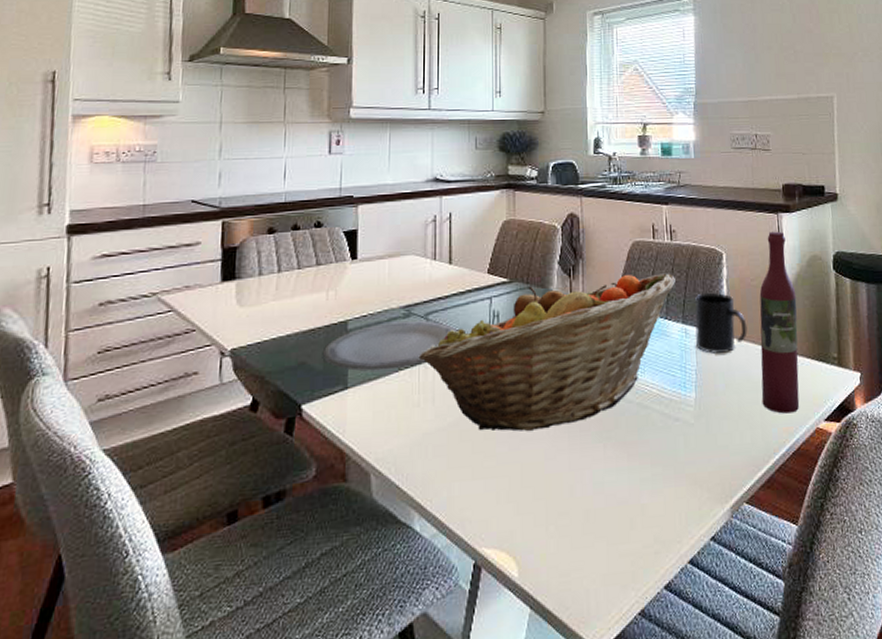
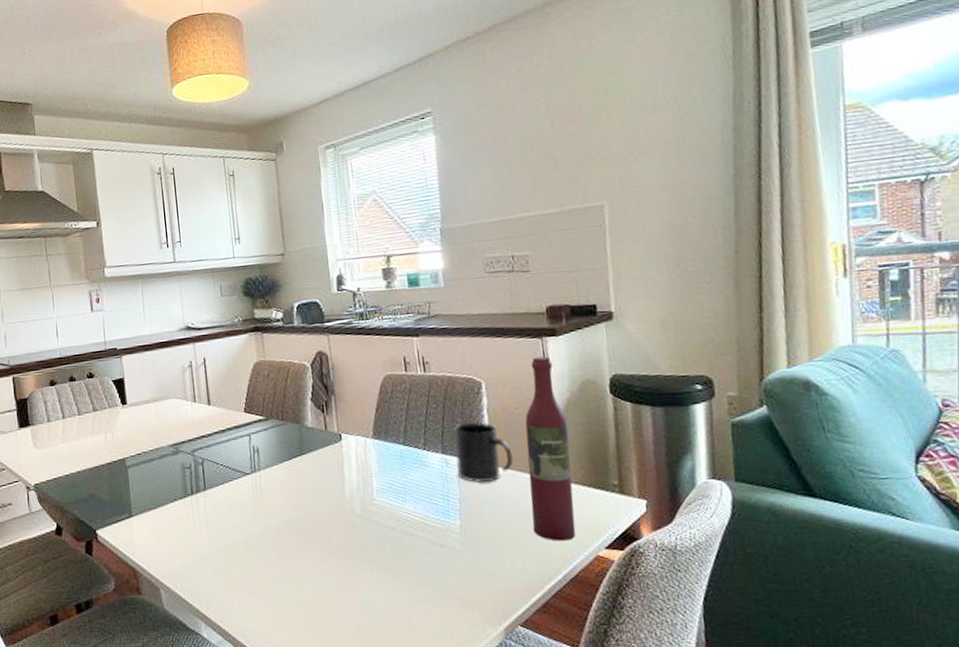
plate: present [323,321,458,371] -> none [108,457,223,502]
fruit basket: present [418,273,675,431] -> none [190,404,432,555]

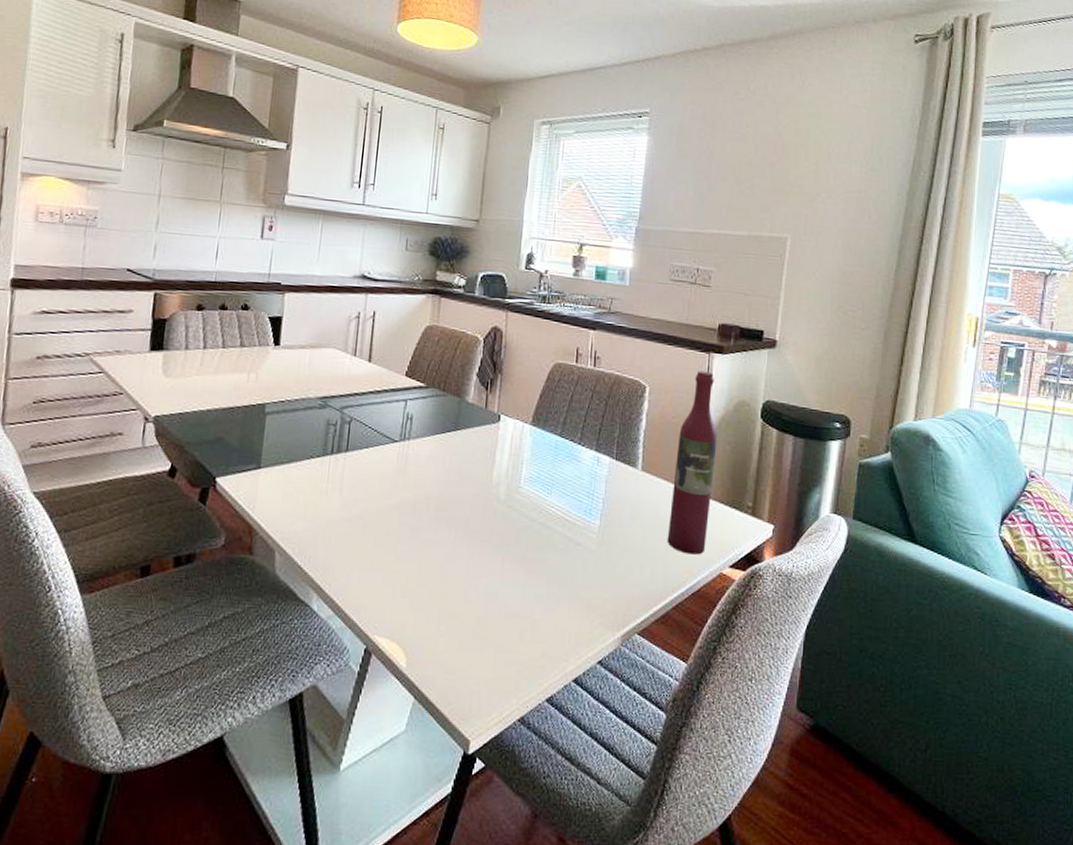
mug: present [453,422,514,482] -> none [606,424,662,486]

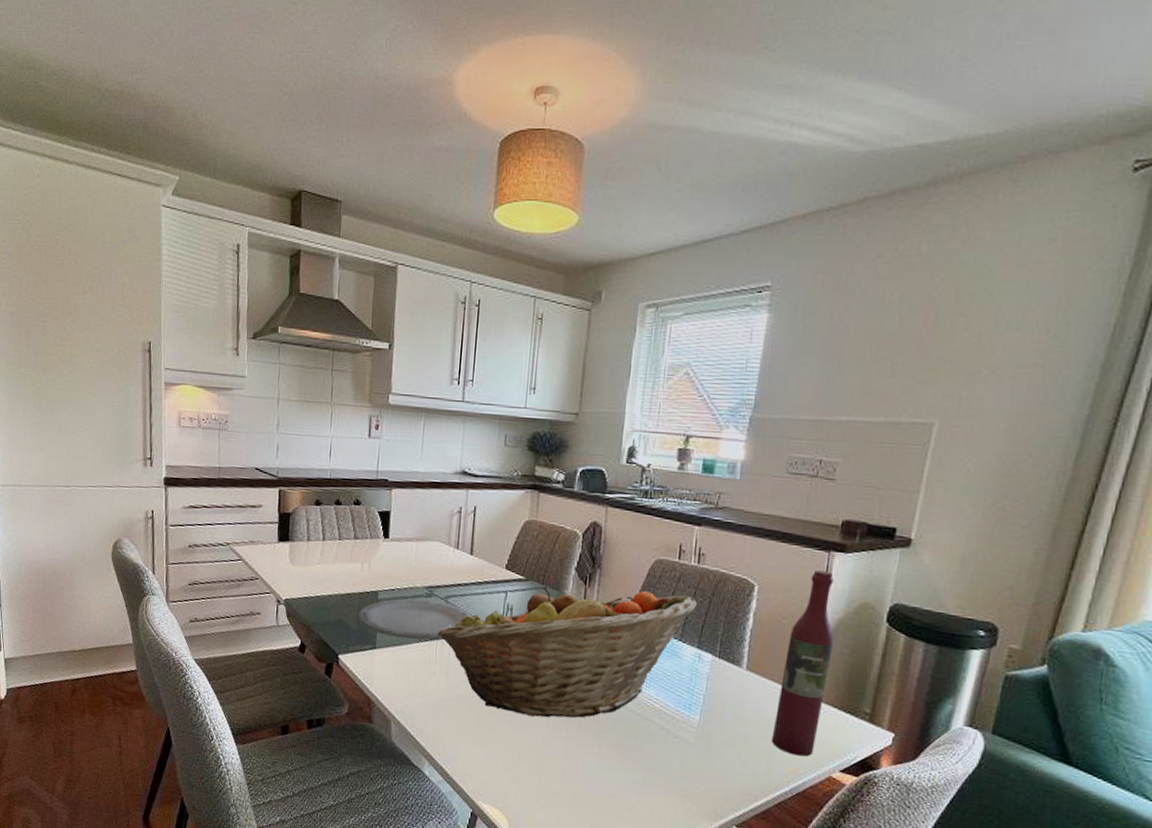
plate: none [240,411,371,457] -> present [357,598,474,640]
fruit basket: none [330,394,594,534] -> present [437,587,697,718]

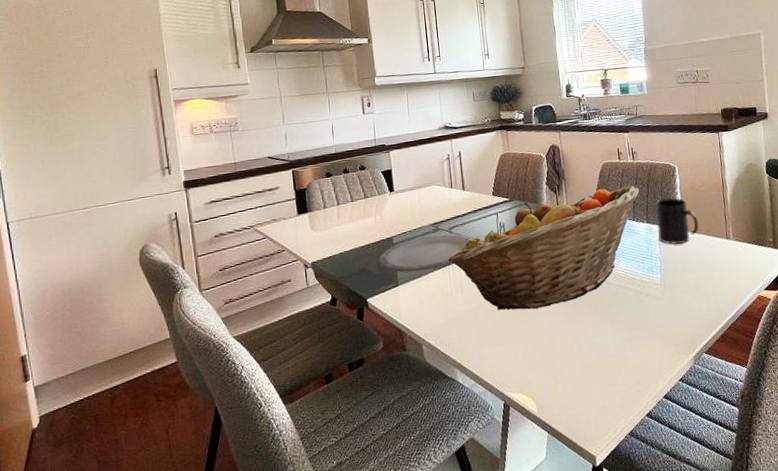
mug: none [707,622,769,685] -> present [655,198,699,244]
wine bottle: present [771,570,835,757] -> none [707,146,744,287]

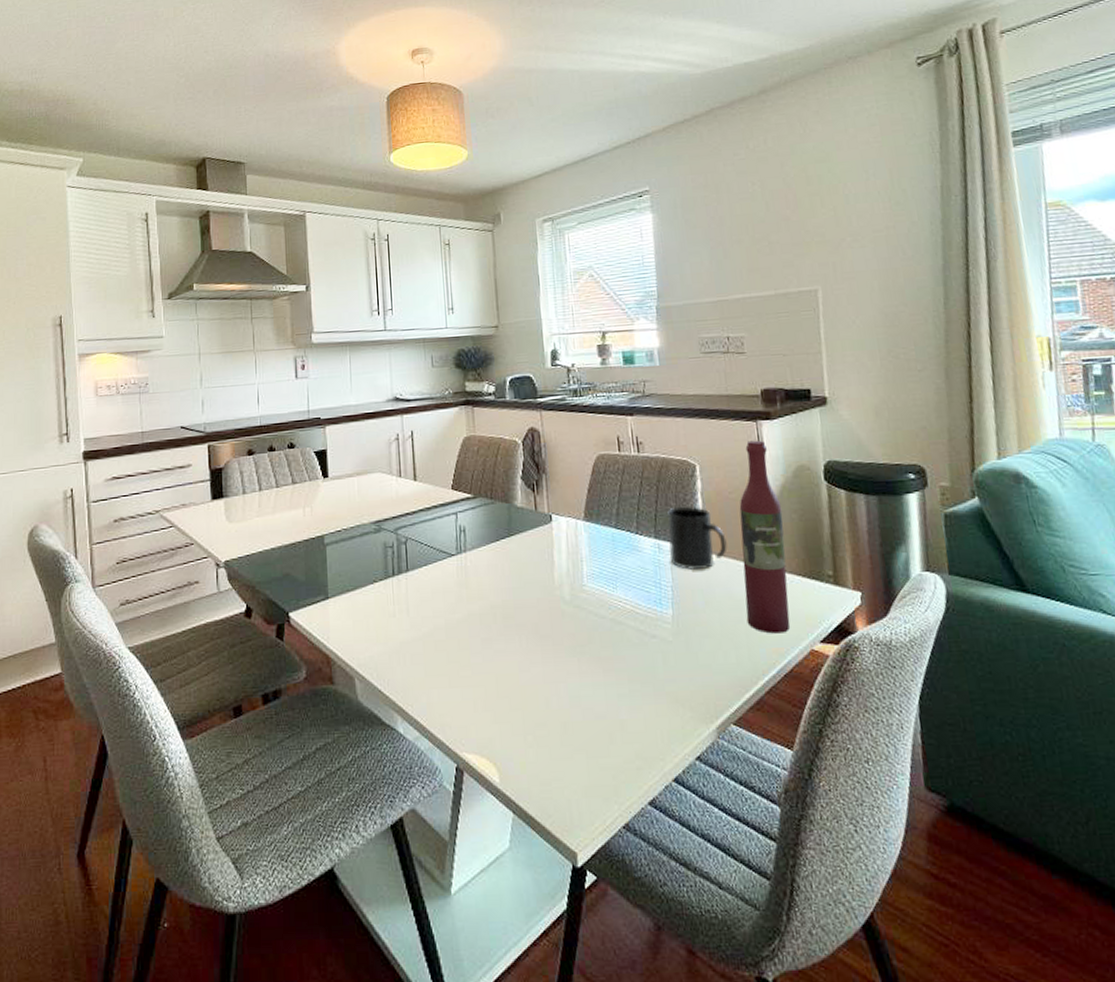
plate: present [378,233,475,273] -> none [305,535,427,583]
fruit basket: present [447,185,639,310] -> none [391,486,645,643]
wine bottle: none [707,146,744,287] -> present [739,440,791,634]

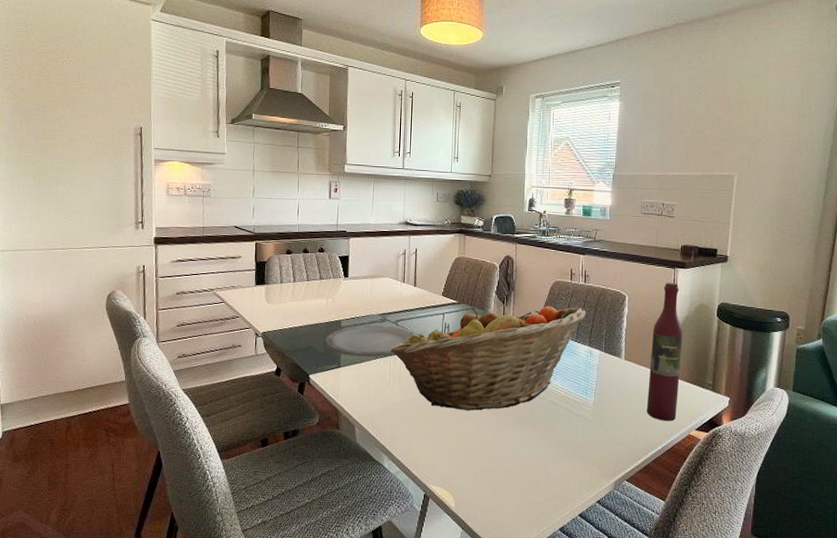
plate: none [305,535,427,583] -> present [324,325,419,358]
fruit basket: none [391,486,645,643] -> present [390,306,586,411]
mug: present [667,507,727,570] -> none [597,326,640,371]

